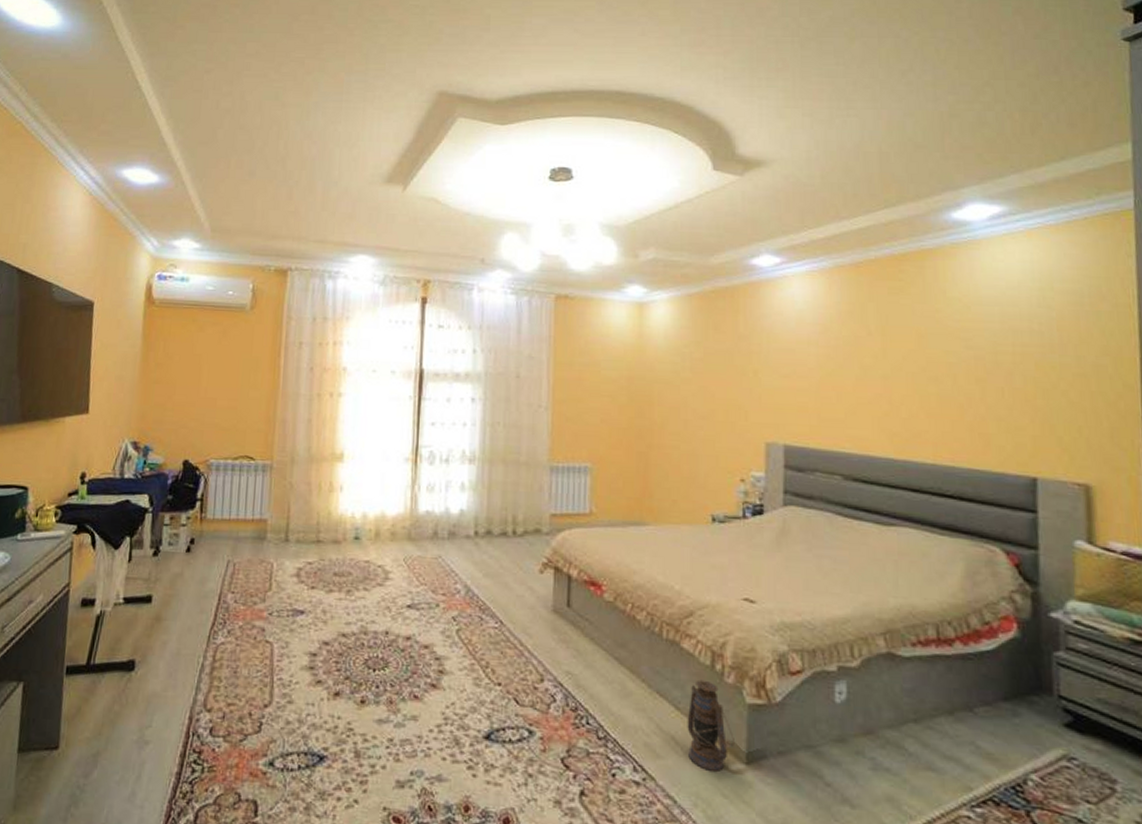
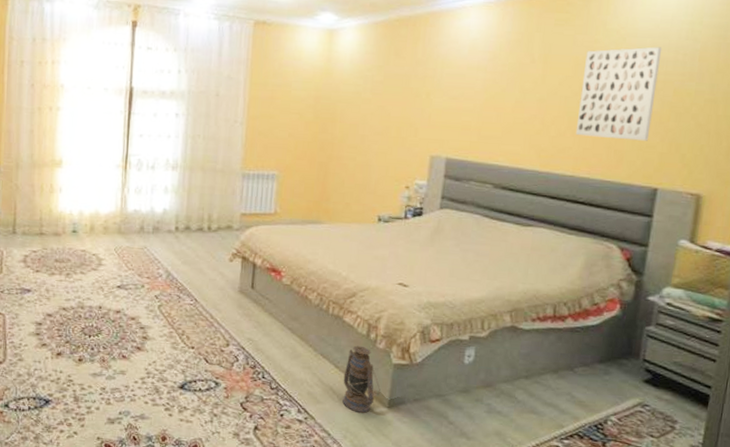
wall art: none [928,315,1016,422] -> present [575,46,662,141]

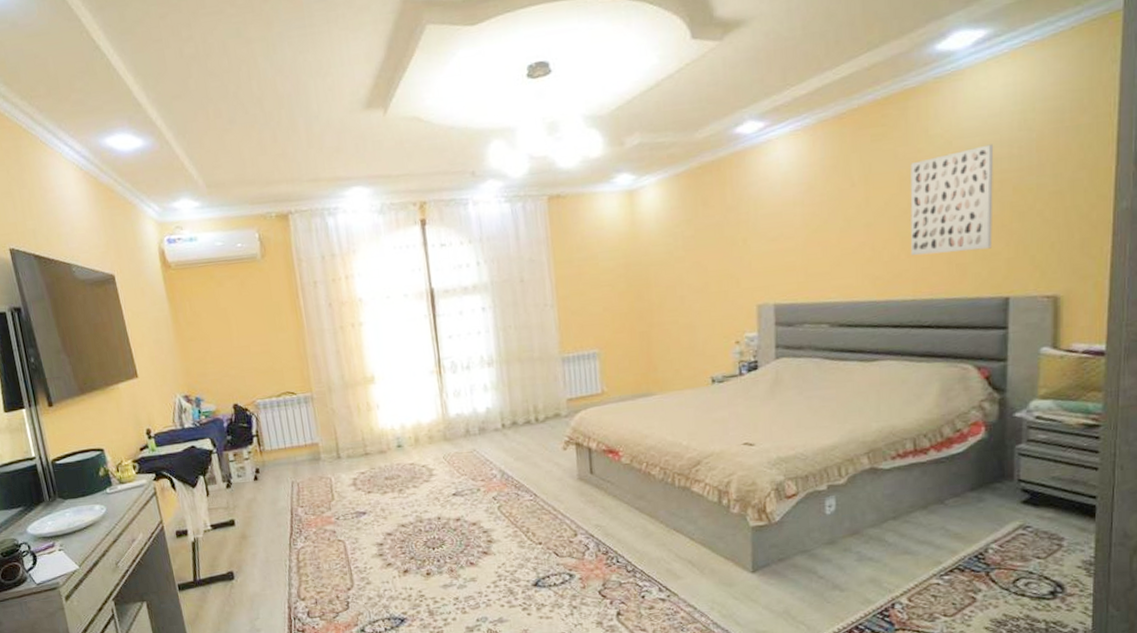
lantern: present [342,345,380,413] -> none [700,513,742,582]

